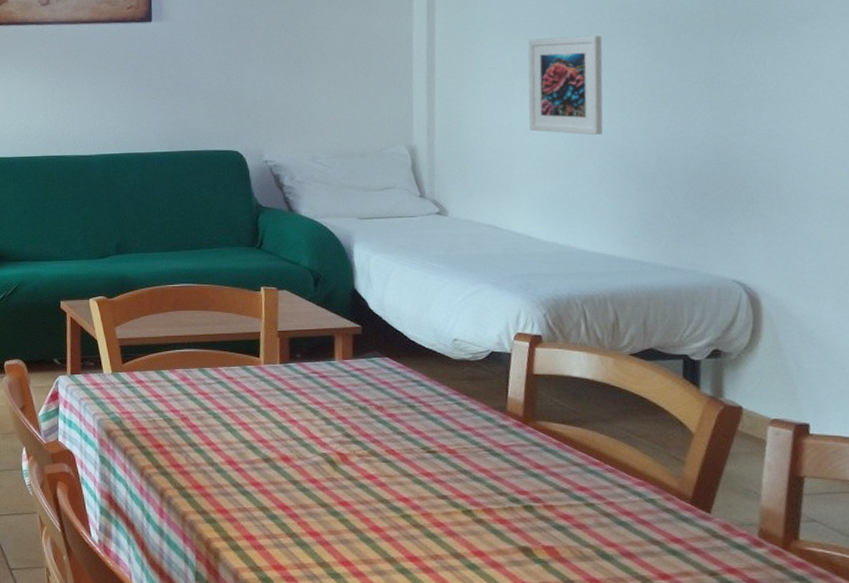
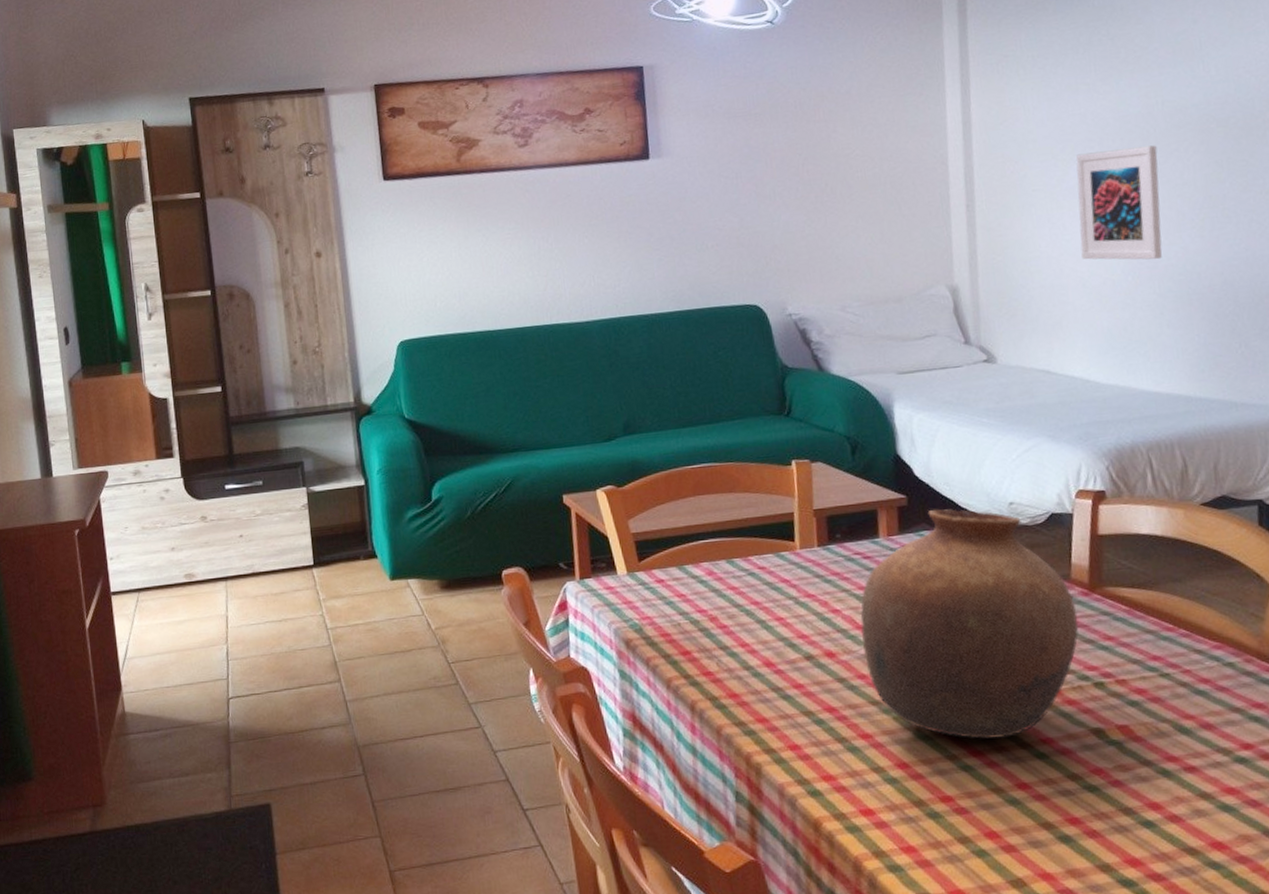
pottery: none [314,339,512,547] -> present [860,509,1079,739]

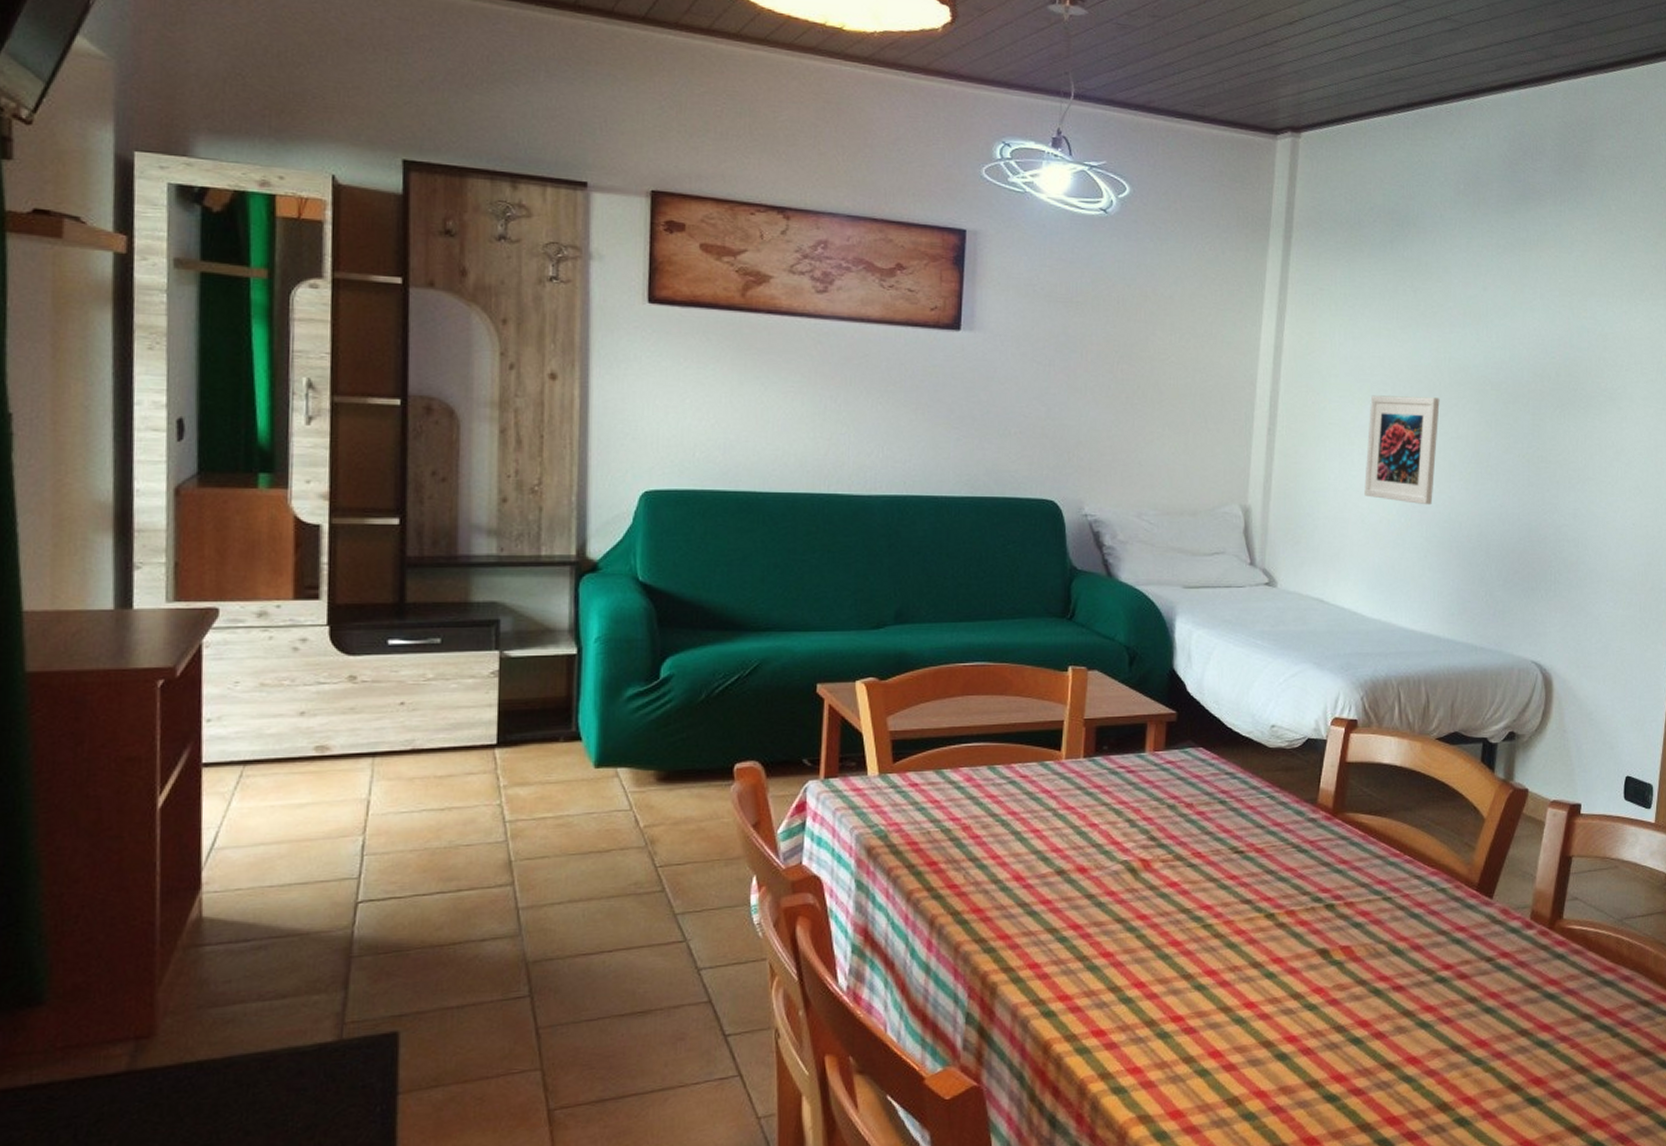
pottery: present [860,509,1079,739] -> none [1115,726,1319,958]

